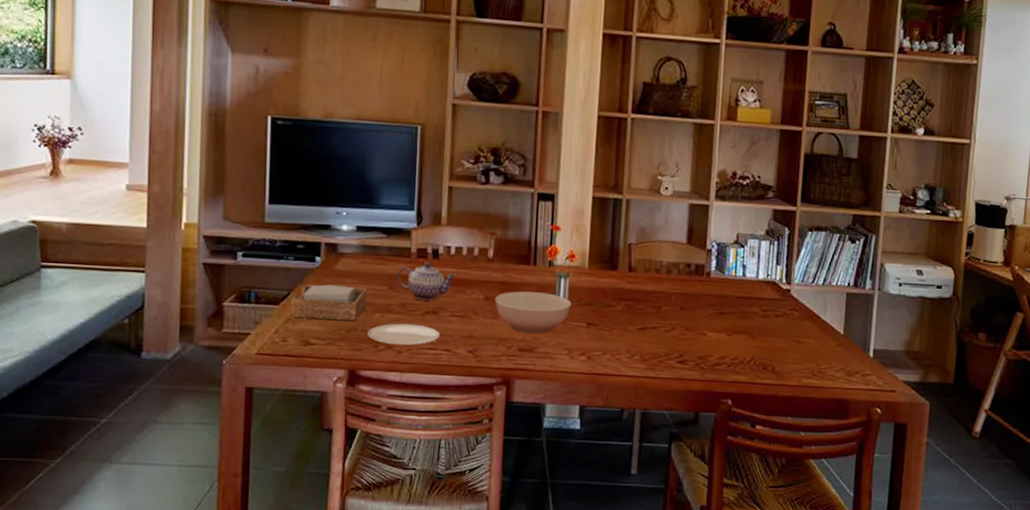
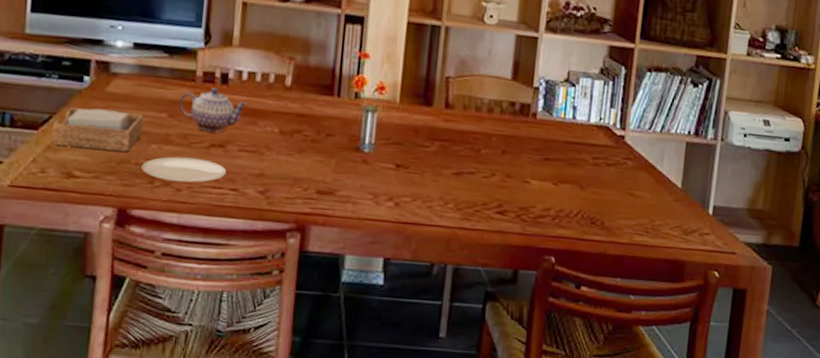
bowl: present [495,291,571,334] -> none [291,125,379,175]

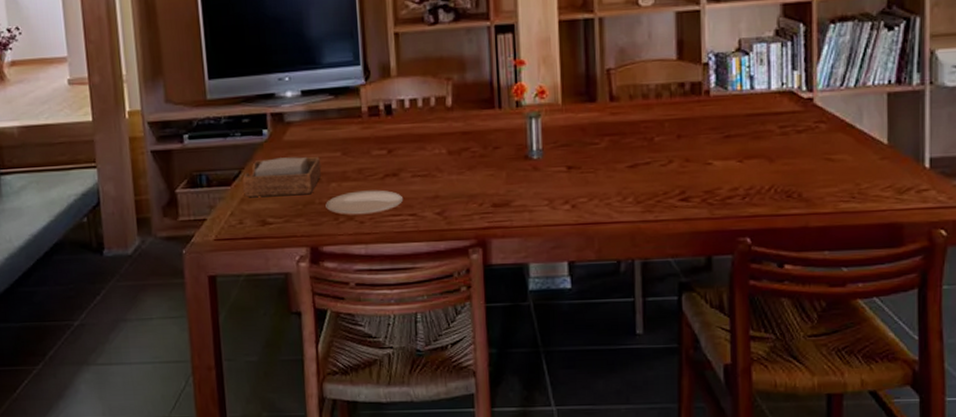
teapot: present [178,88,247,132] -> none [349,120,413,163]

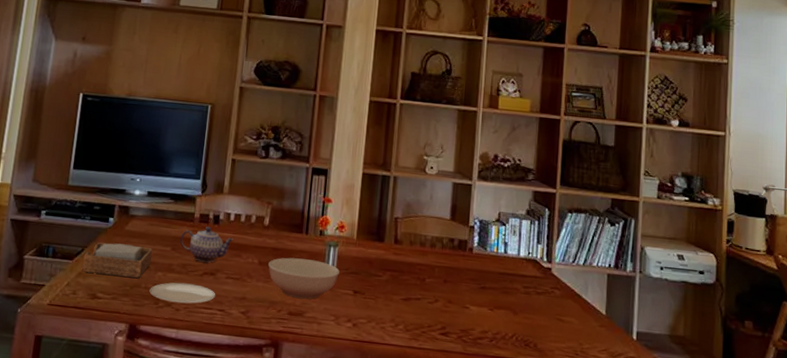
teapot: none [349,120,413,163] -> present [179,227,234,263]
bowl: none [459,138,547,186] -> present [268,257,340,299]

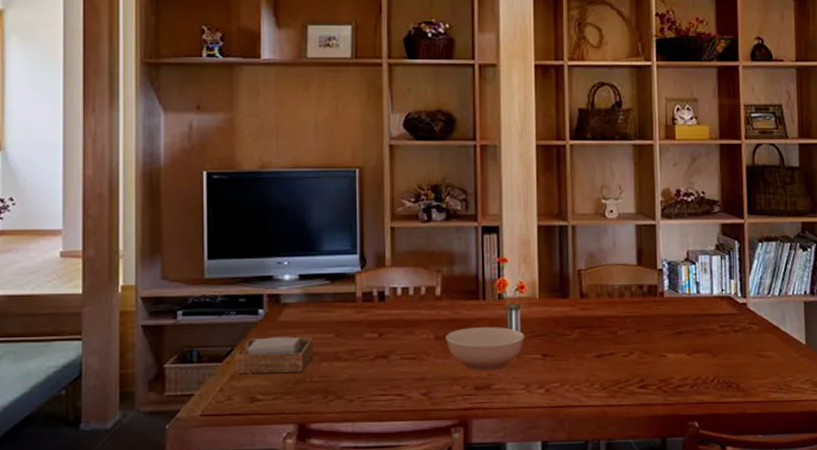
plate: present [149,282,216,305] -> none [316,370,392,394]
teapot: present [179,227,234,263] -> none [342,306,404,345]

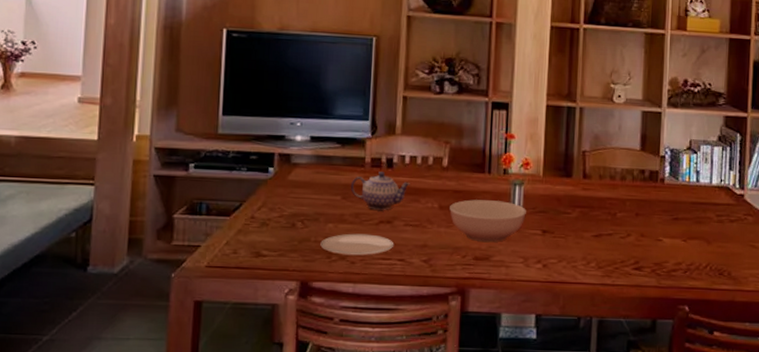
napkin holder: present [234,336,314,374] -> none [242,195,321,231]
plate: none [316,370,392,394] -> present [320,233,395,256]
teapot: none [342,306,404,345] -> present [350,172,410,210]

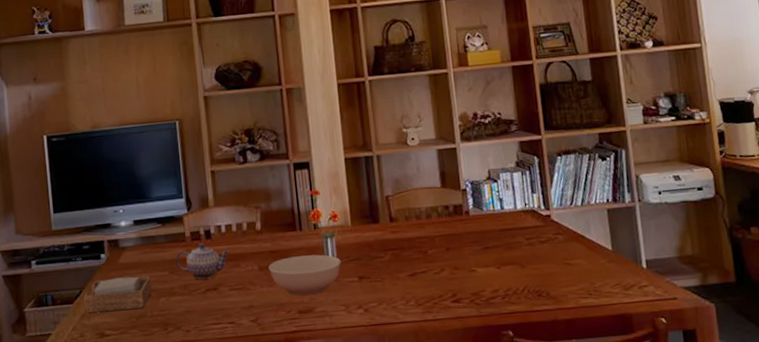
napkin holder: none [242,195,321,231] -> present [83,276,152,313]
plate: present [320,233,395,256] -> none [156,302,223,326]

